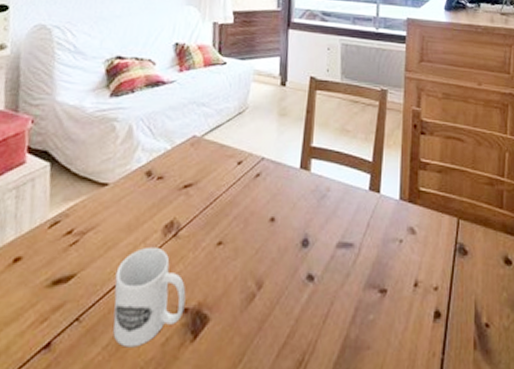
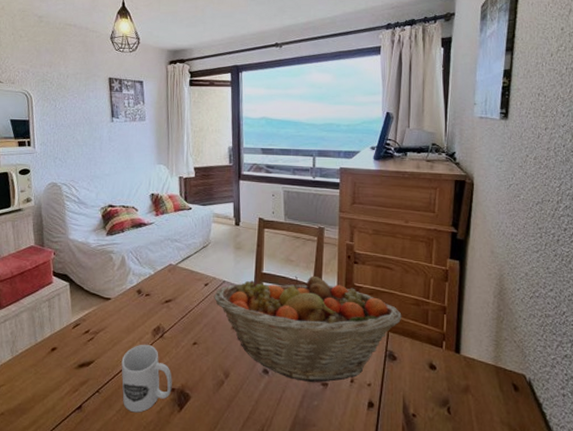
fruit basket: none [248,149,474,289] -> present [214,275,402,382]

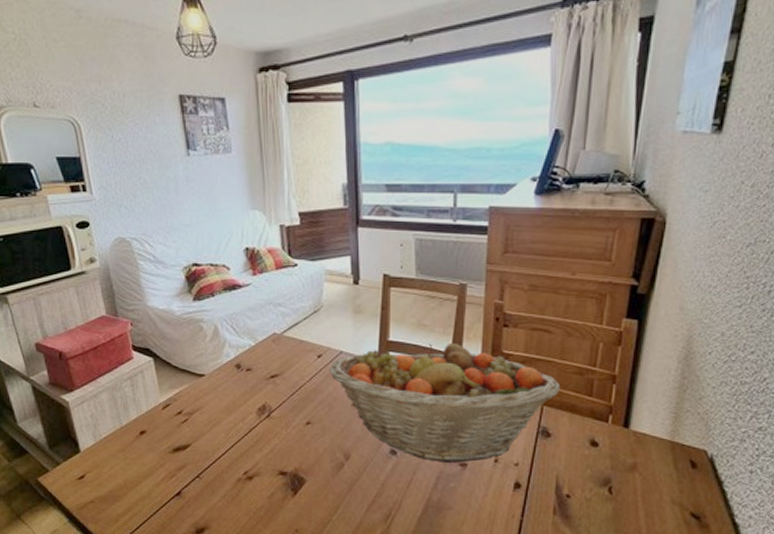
mug: present [121,344,172,413] -> none [223,425,284,498]

